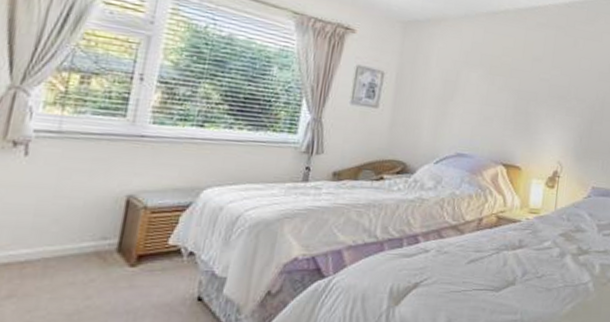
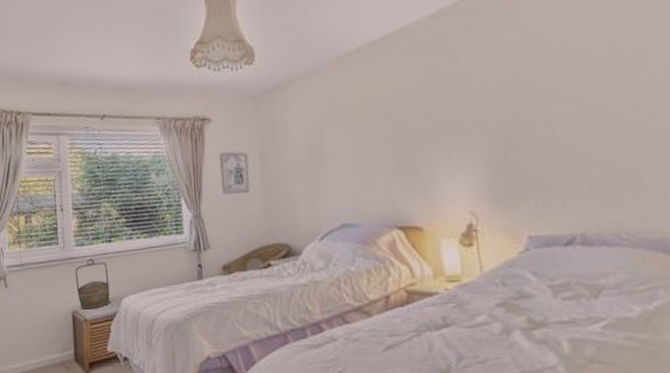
decorative basket: none [140,141,192,197] -> present [75,259,110,310]

